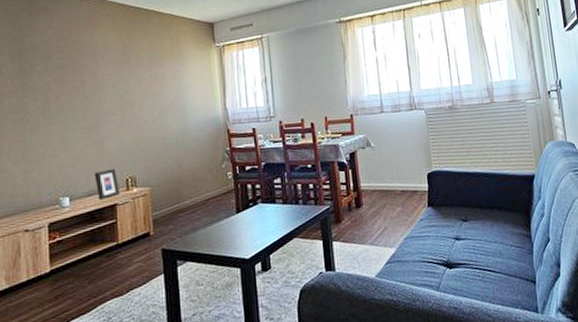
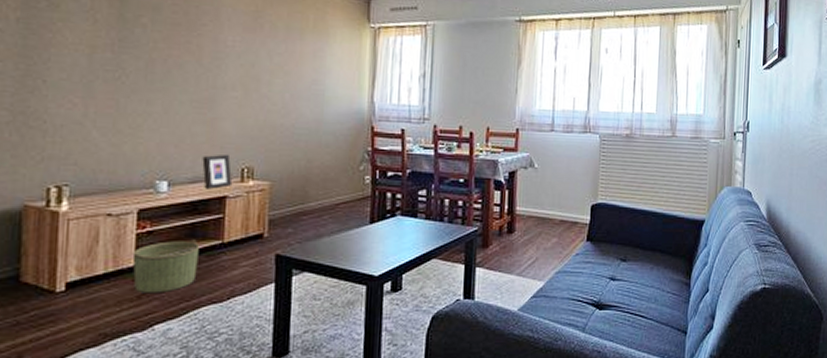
basket: none [47,243,101,295] -> present [132,239,201,294]

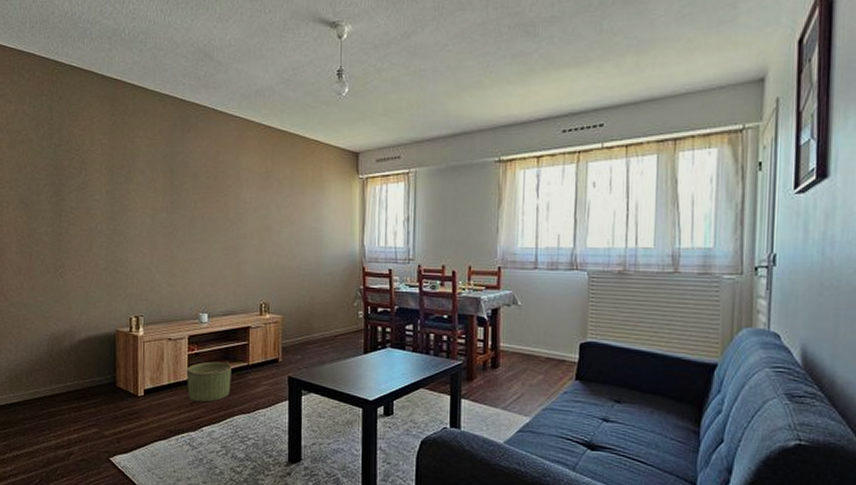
picture frame: present [202,154,233,189] -> none [231,292,254,321]

